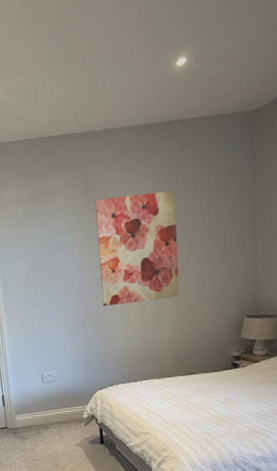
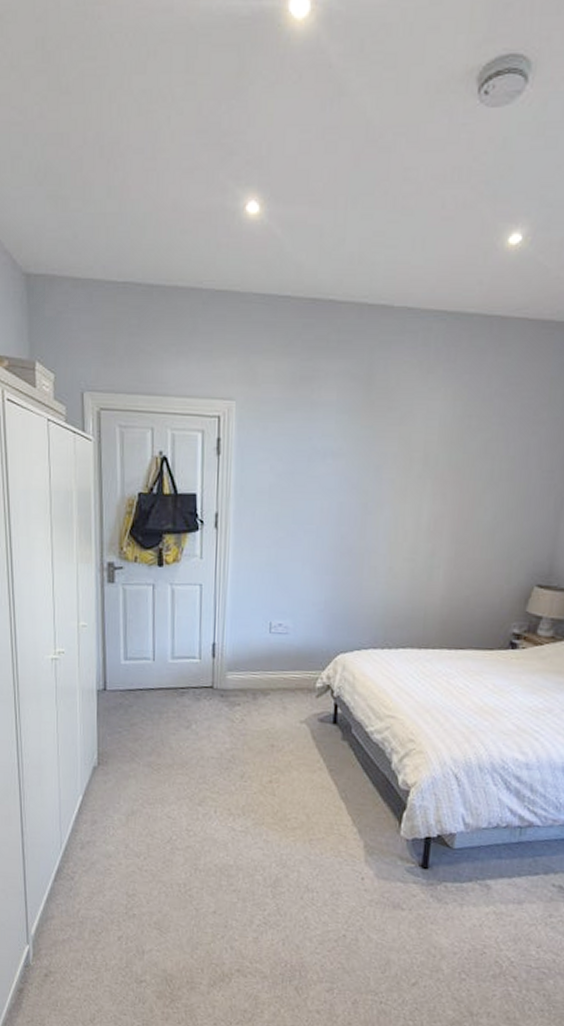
wall art: present [95,190,180,306] -> none [364,399,480,548]

